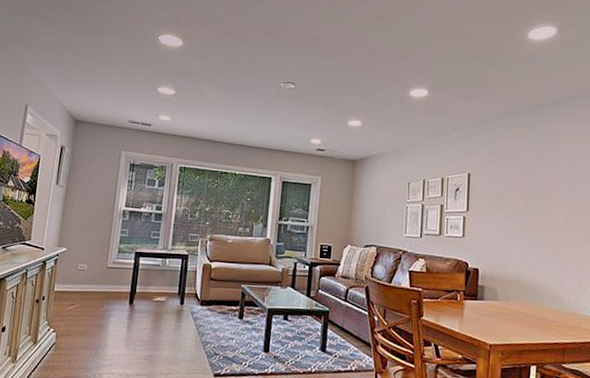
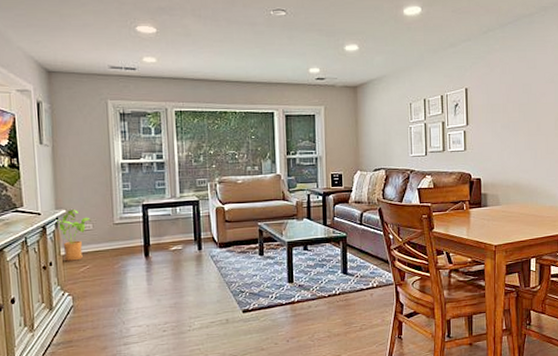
house plant: none [56,248,87,299] -> present [57,210,91,261]

